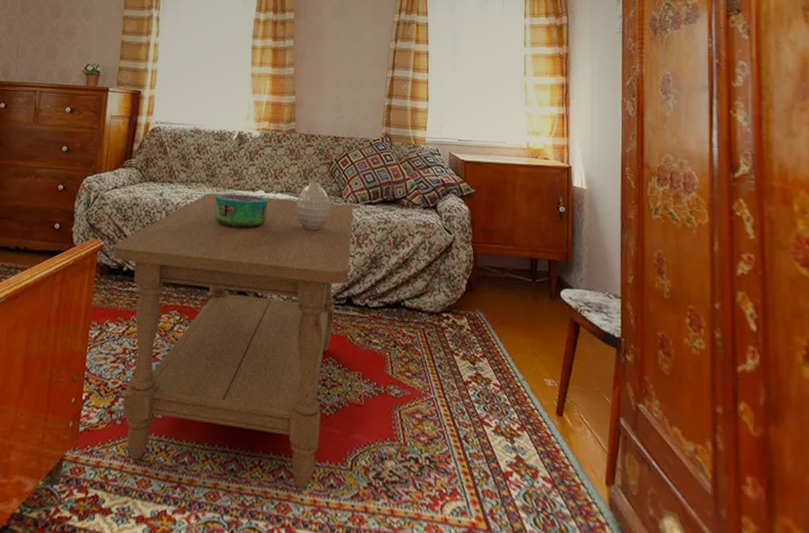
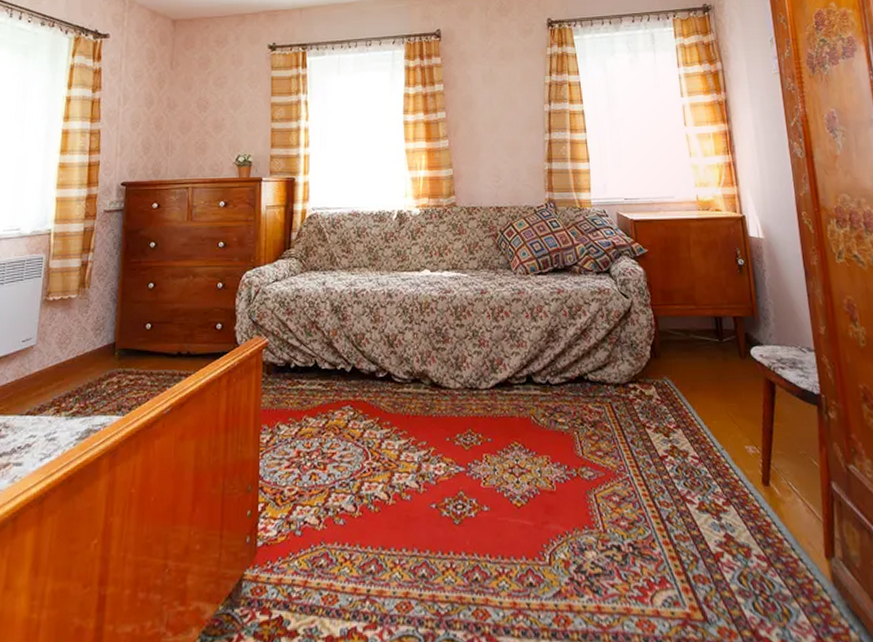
coffee table: present [113,192,353,489] -> none [279,276,526,590]
decorative bowl: present [214,193,268,228] -> none [380,275,435,312]
vase: present [296,182,331,231] -> none [464,256,501,308]

